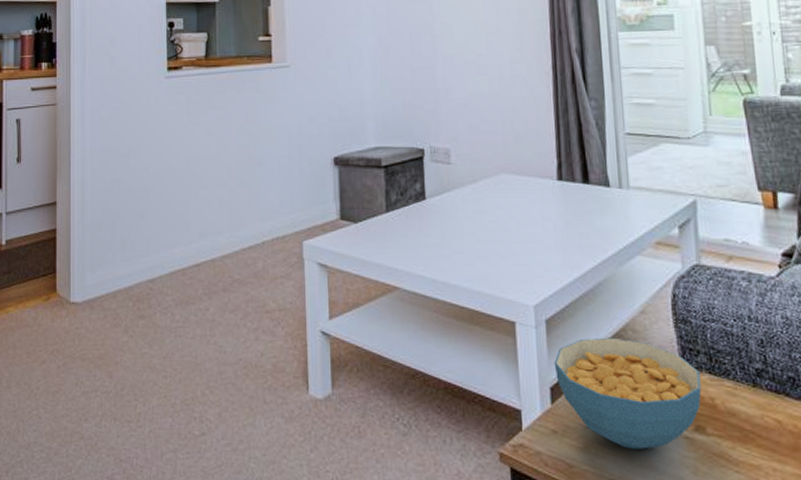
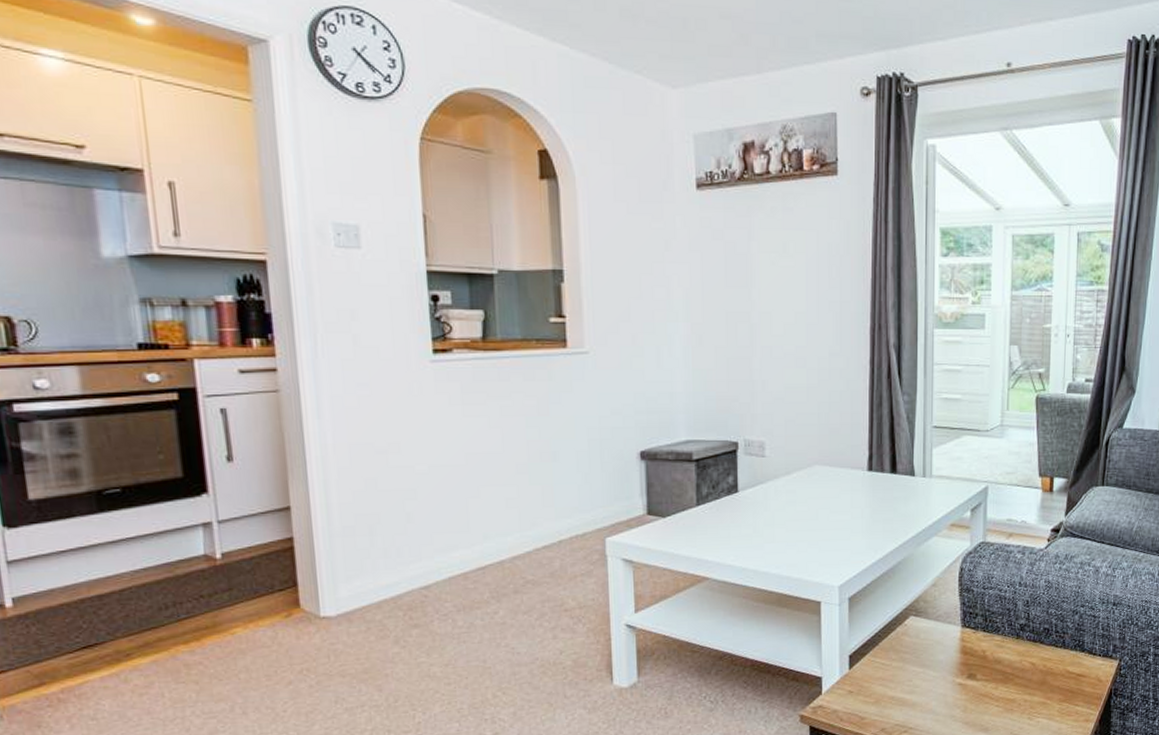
cereal bowl: present [554,337,702,449] -> none [853,608,976,699]

